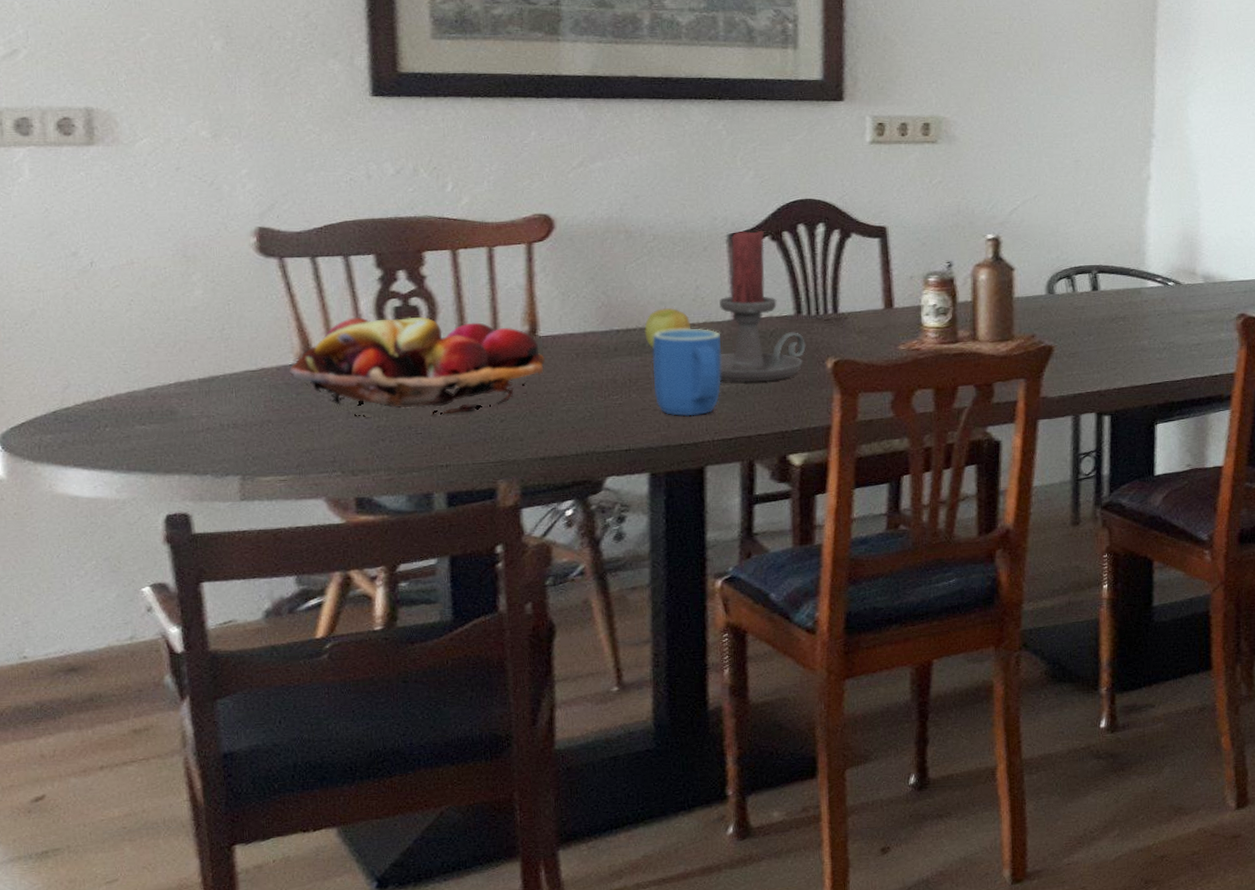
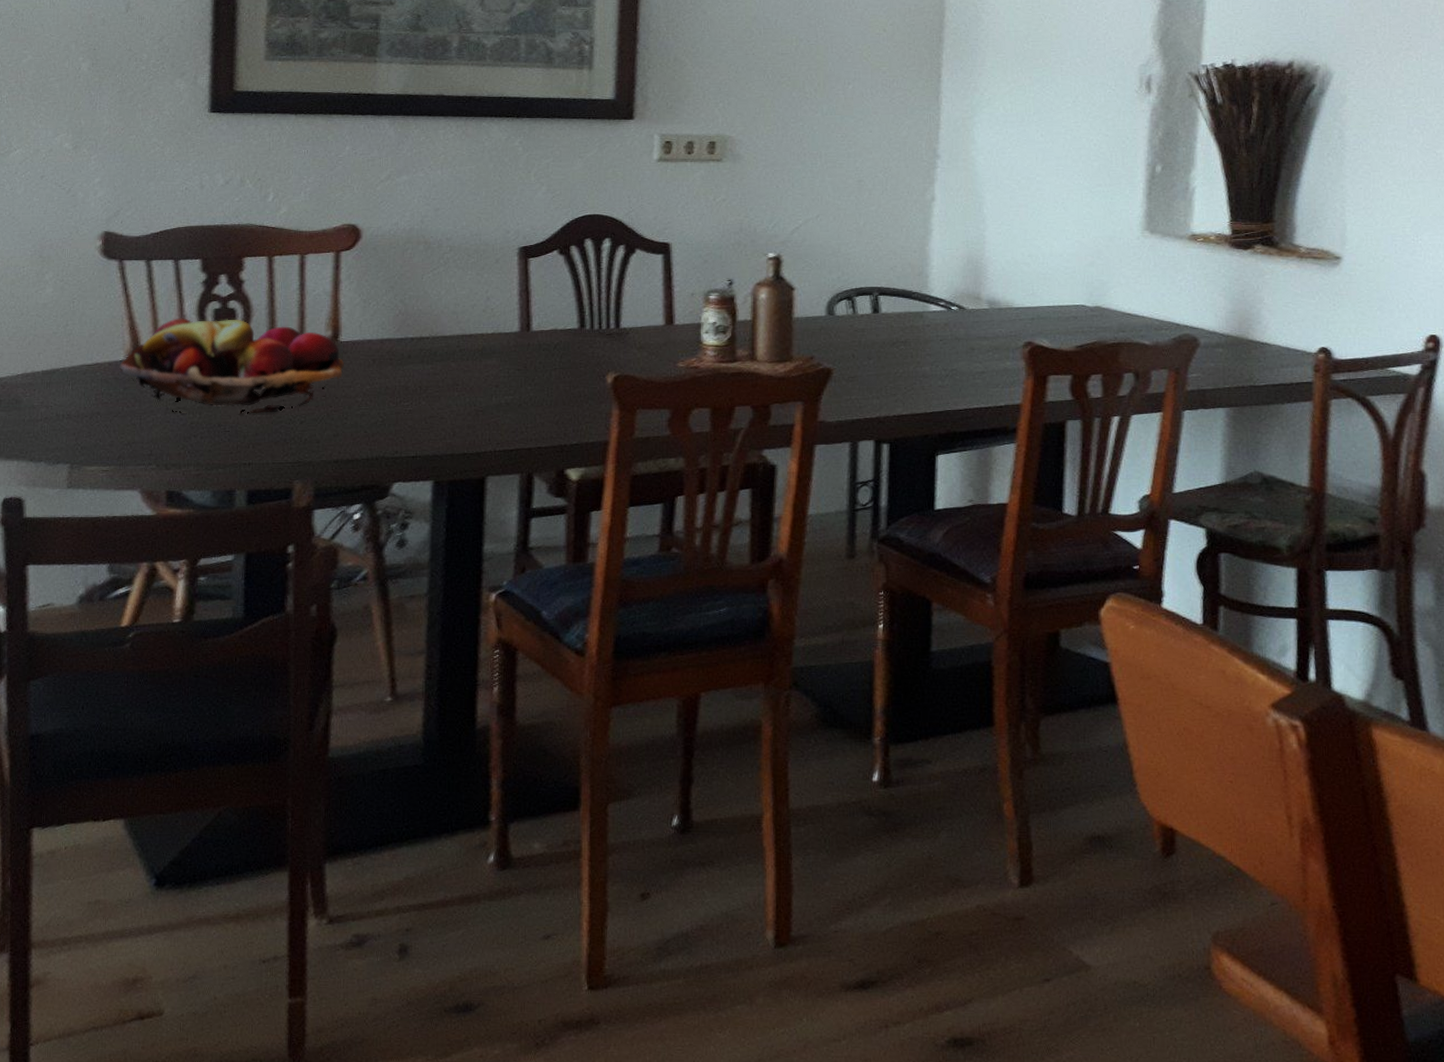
apple: present [644,308,690,350] -> none [437,318,479,359]
mug: present [652,328,722,417] -> none [442,338,508,426]
candle holder: present [719,229,806,382] -> none [503,243,587,394]

